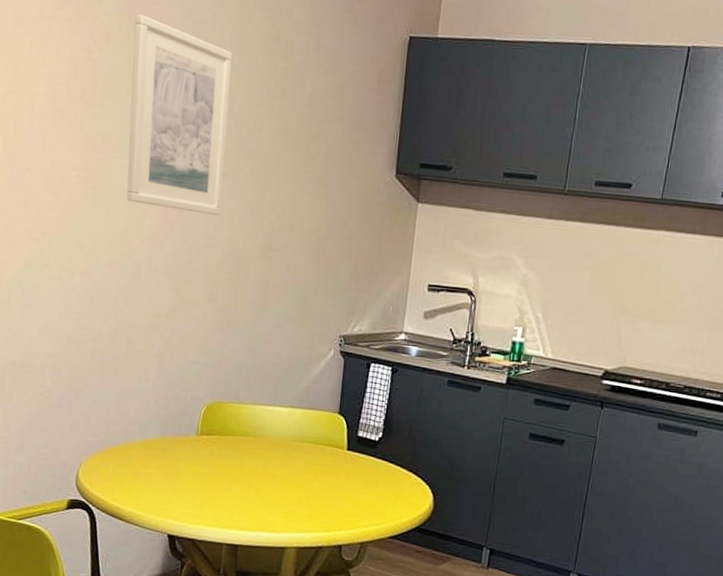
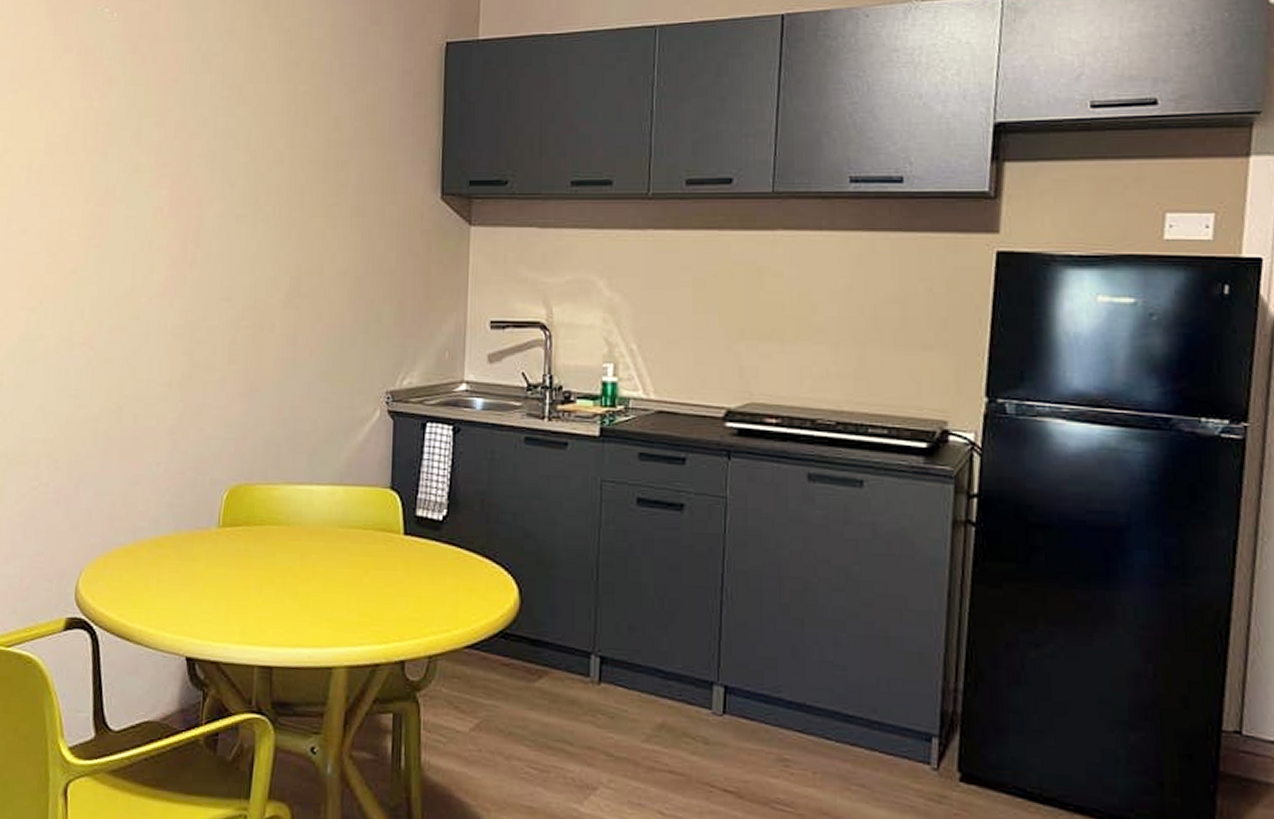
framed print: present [126,14,233,216] -> none [132,54,247,264]

